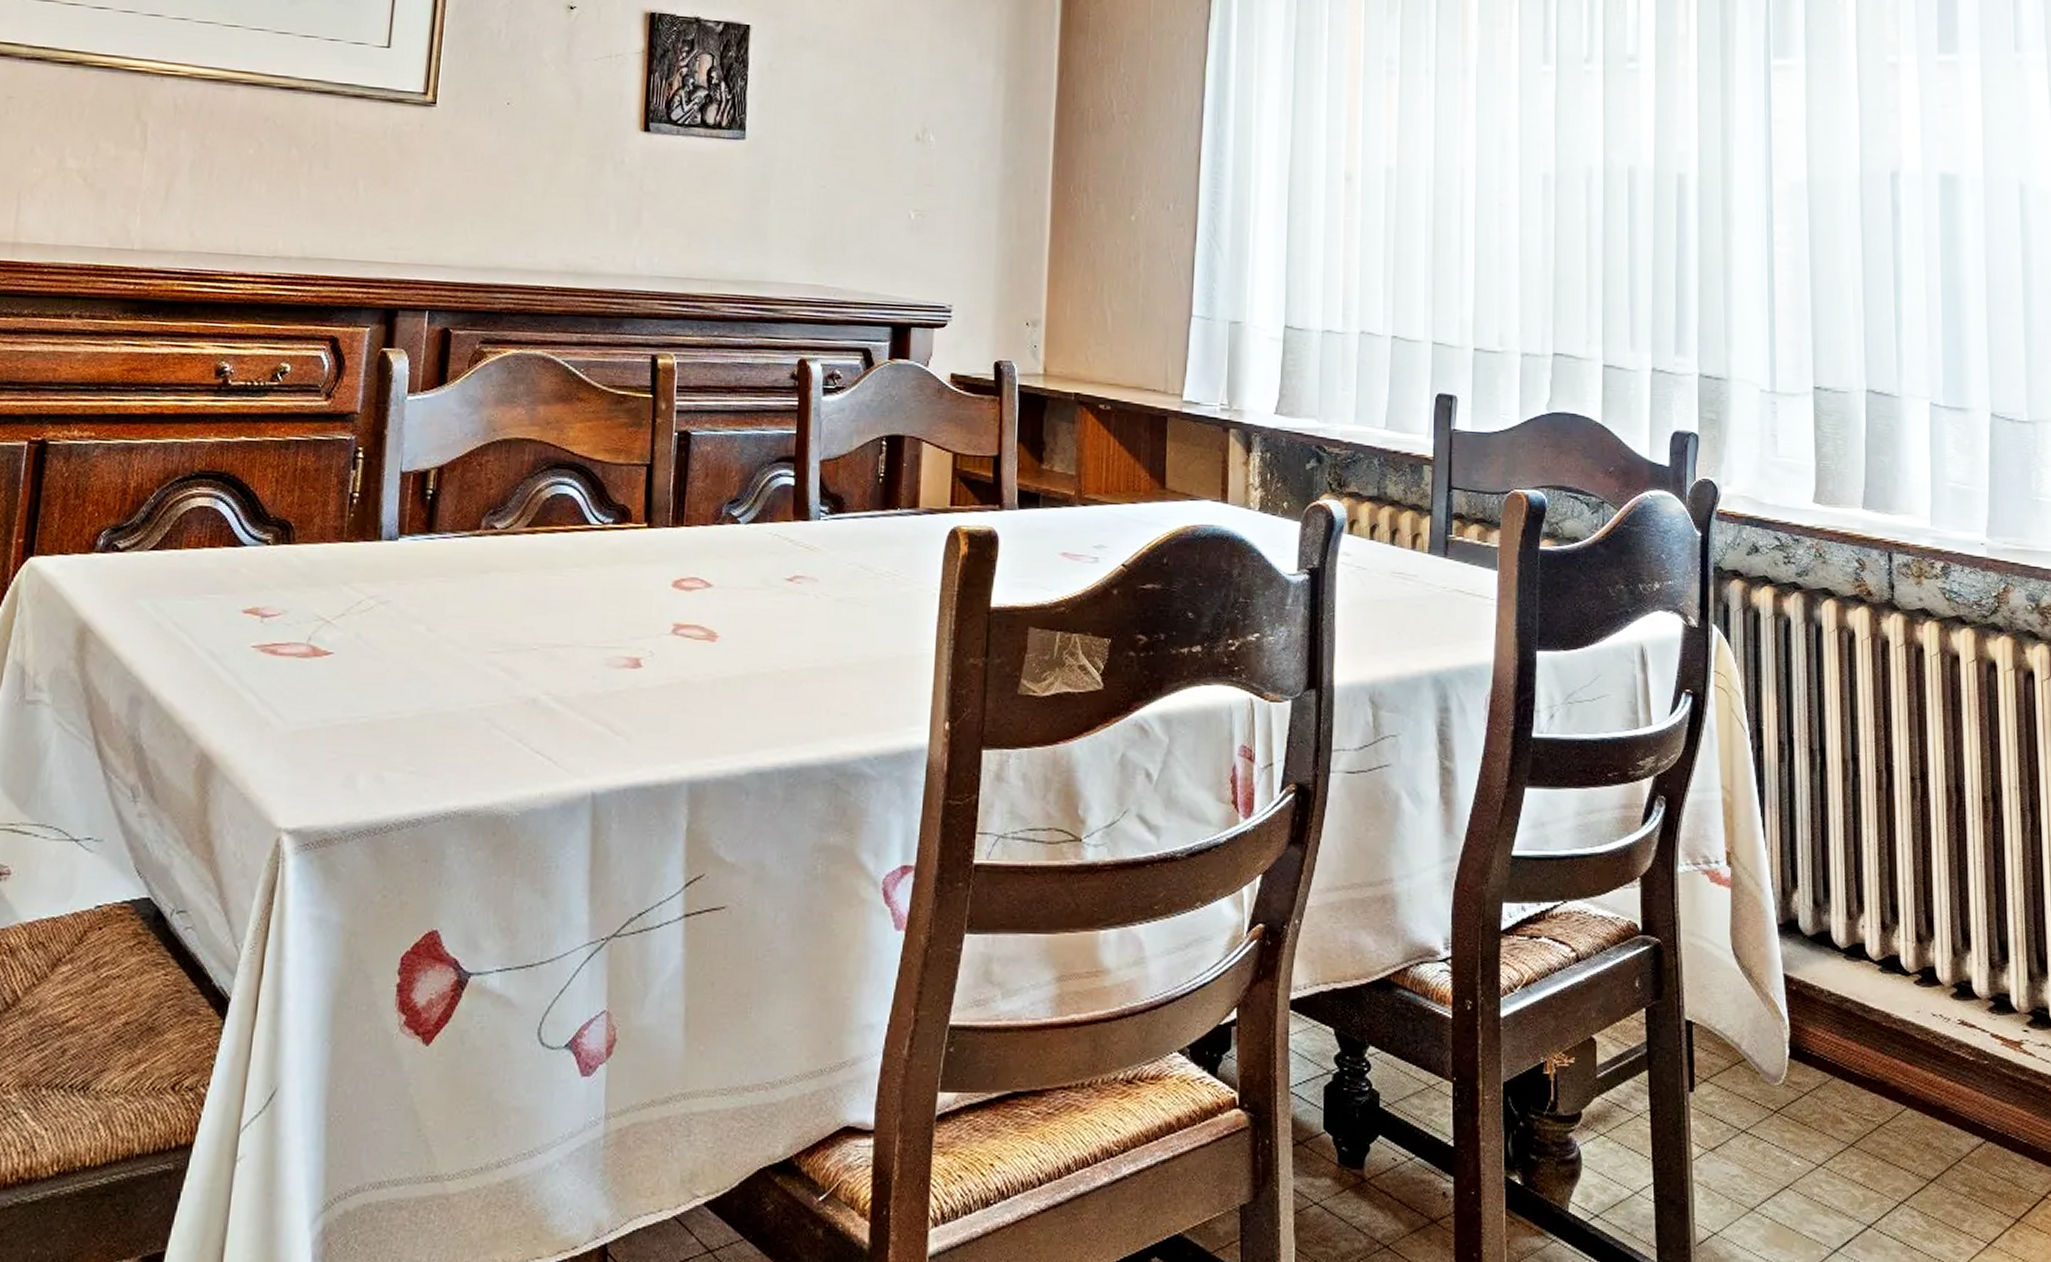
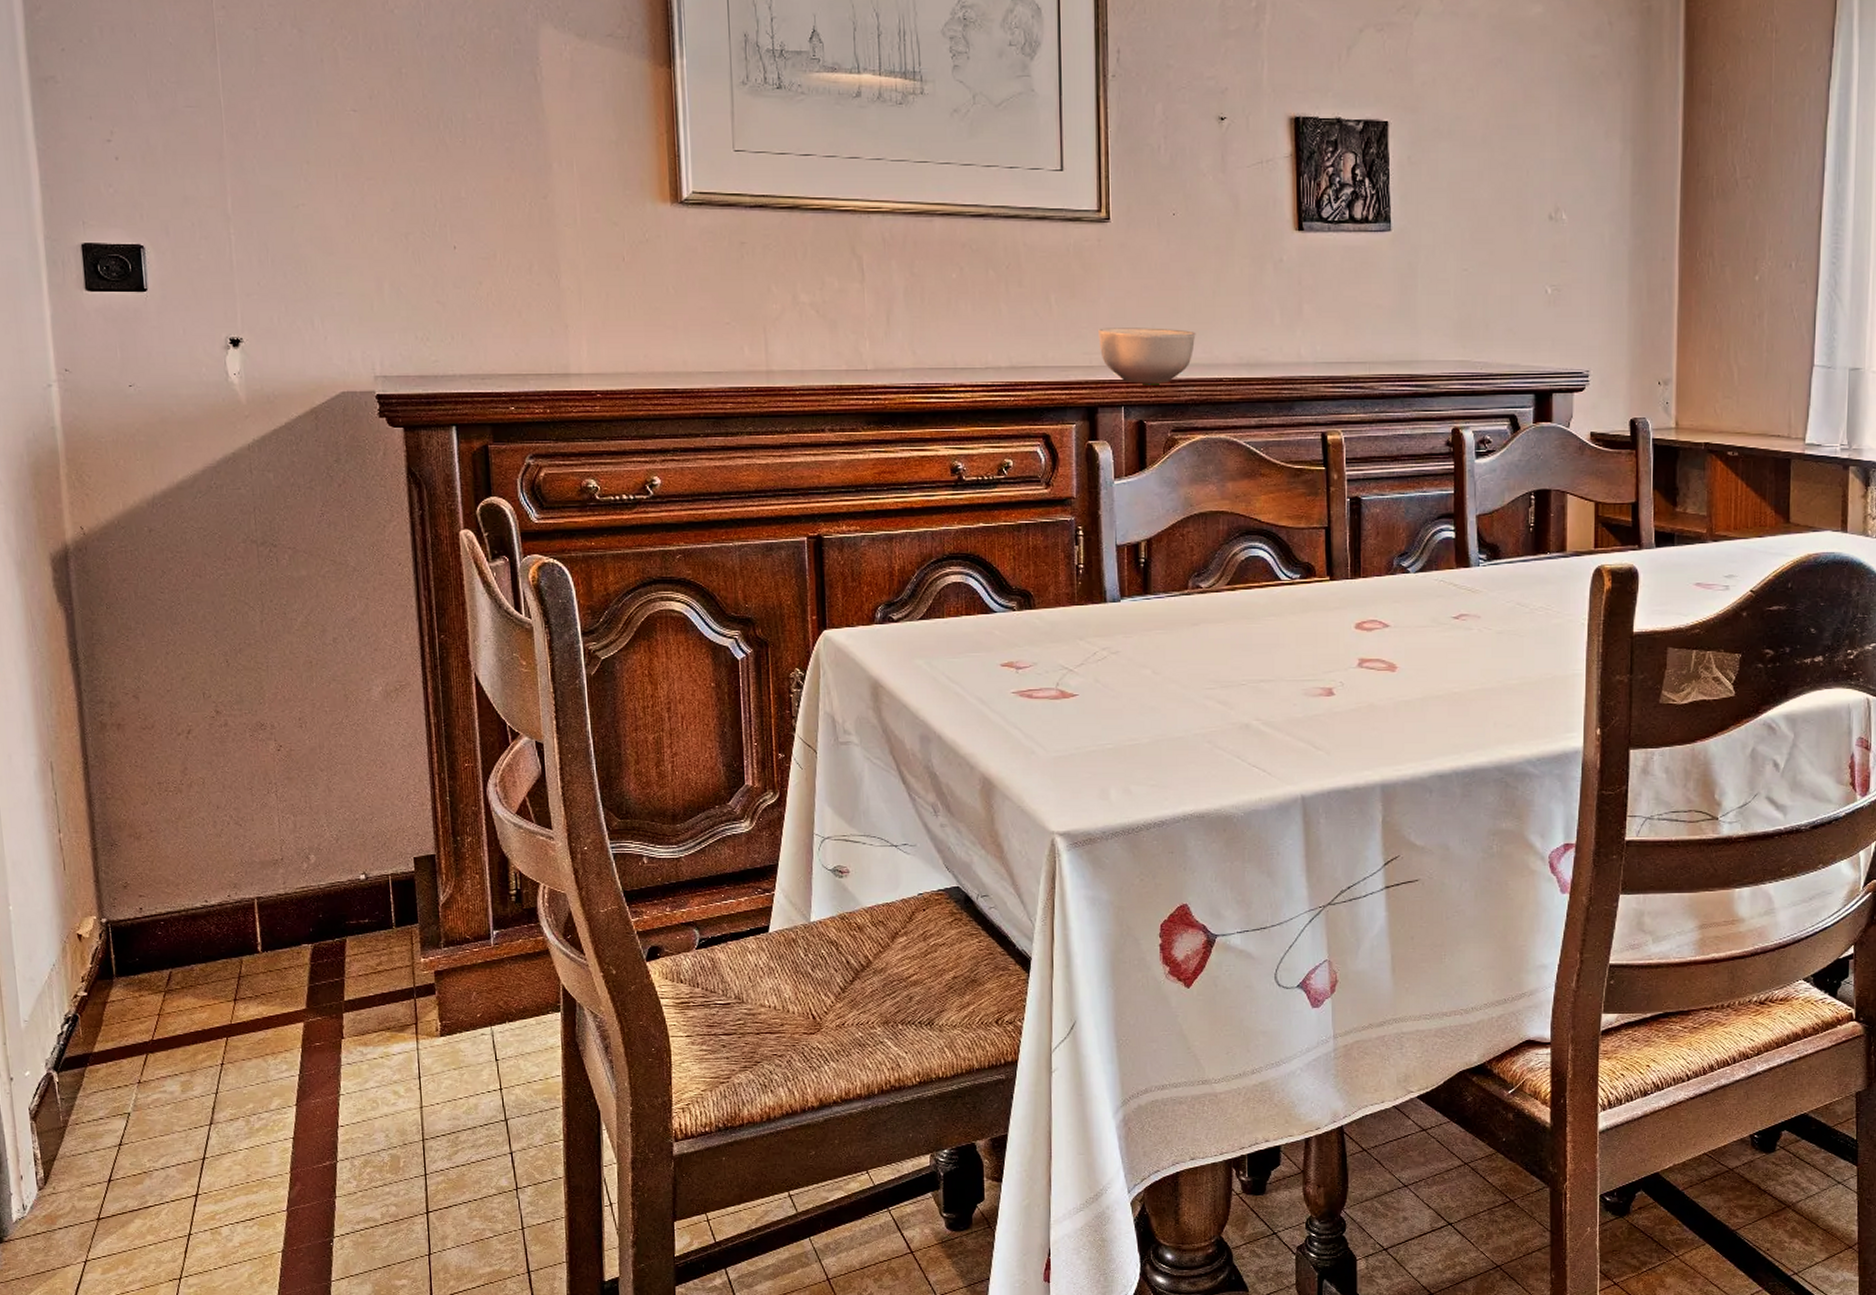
bowl: none [408,221,520,289] -> present [1098,328,1196,384]

